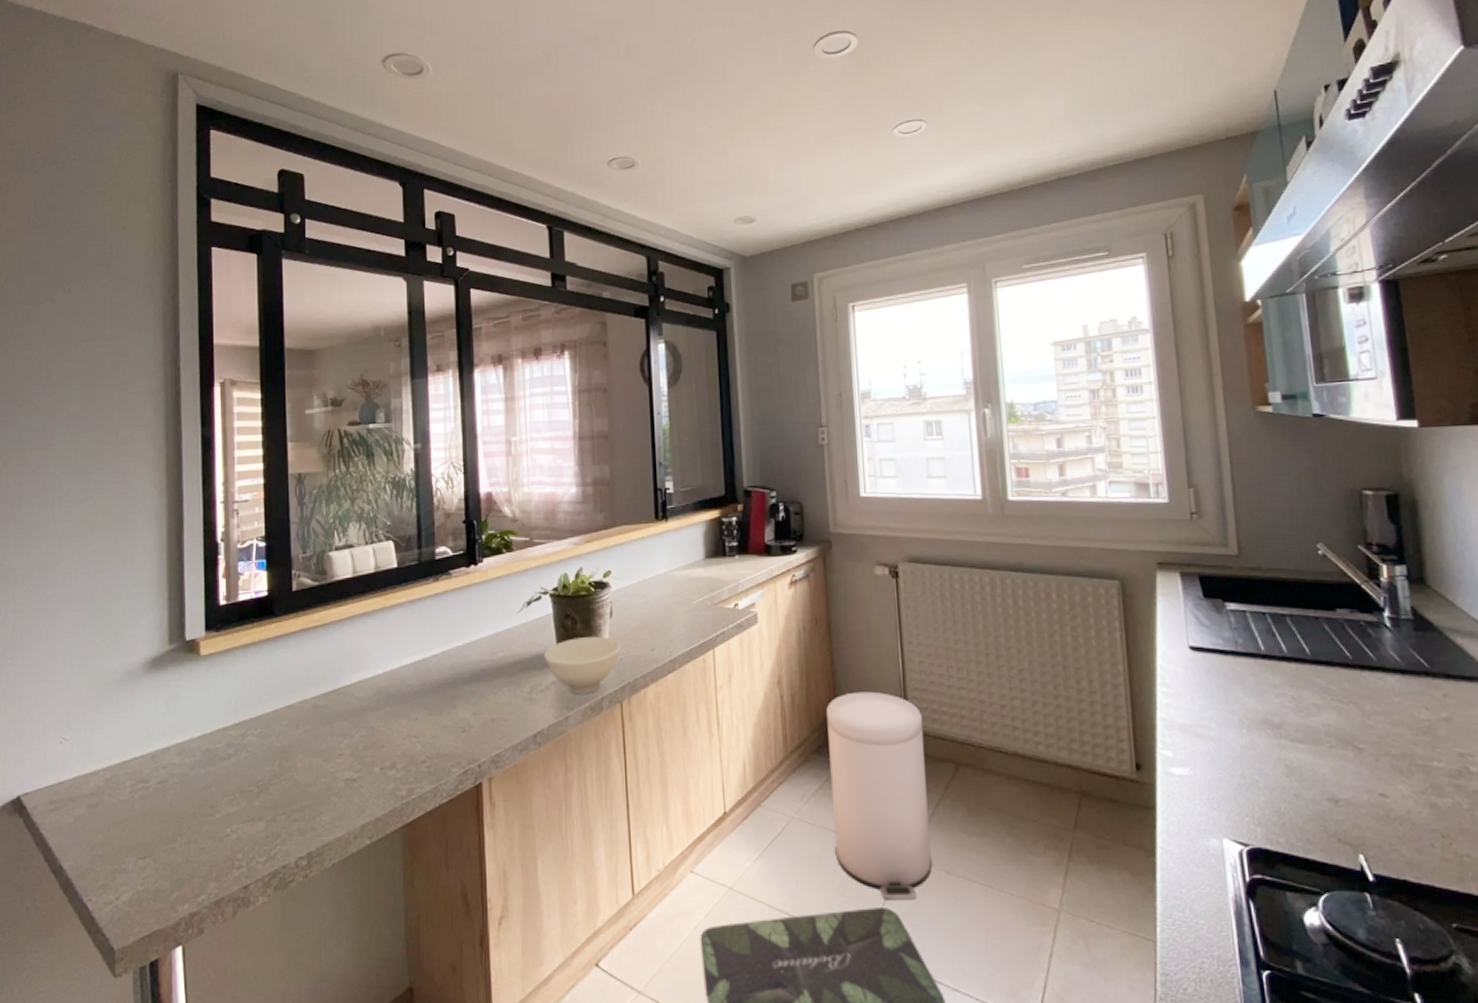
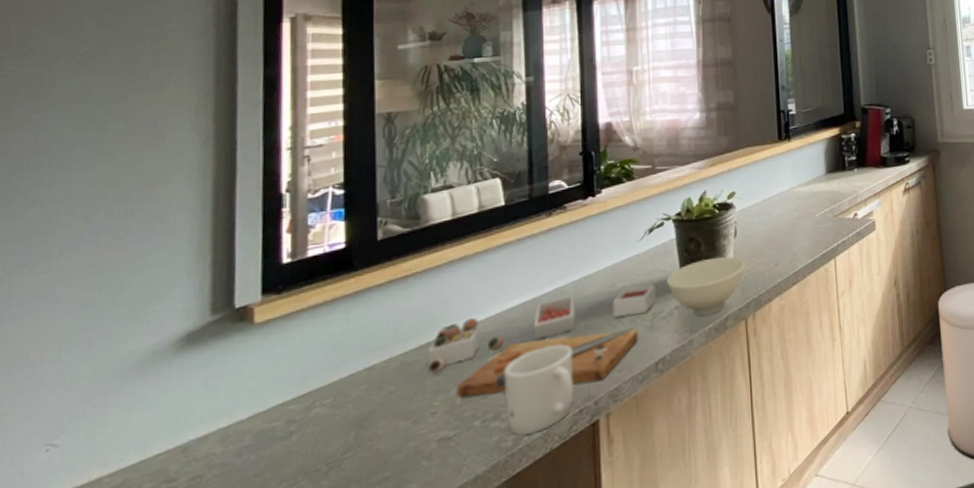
cutting board: none [335,657,534,745] -> present [428,284,656,397]
mug: none [399,706,459,787] -> present [504,344,574,436]

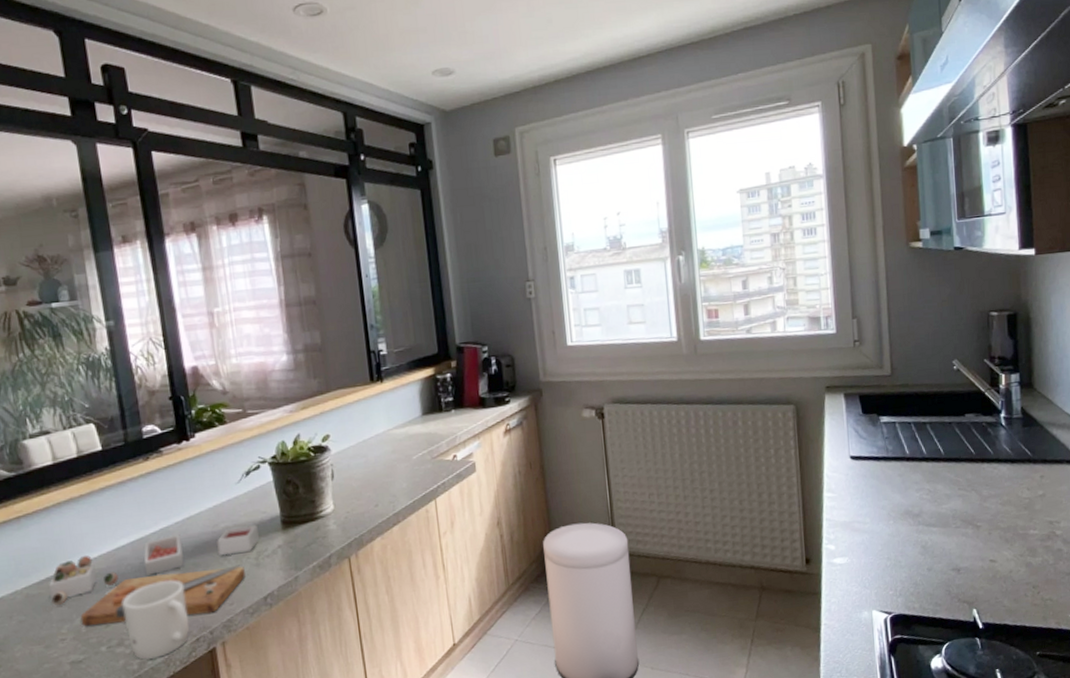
bowl: present [667,256,746,317] -> none [268,498,346,555]

